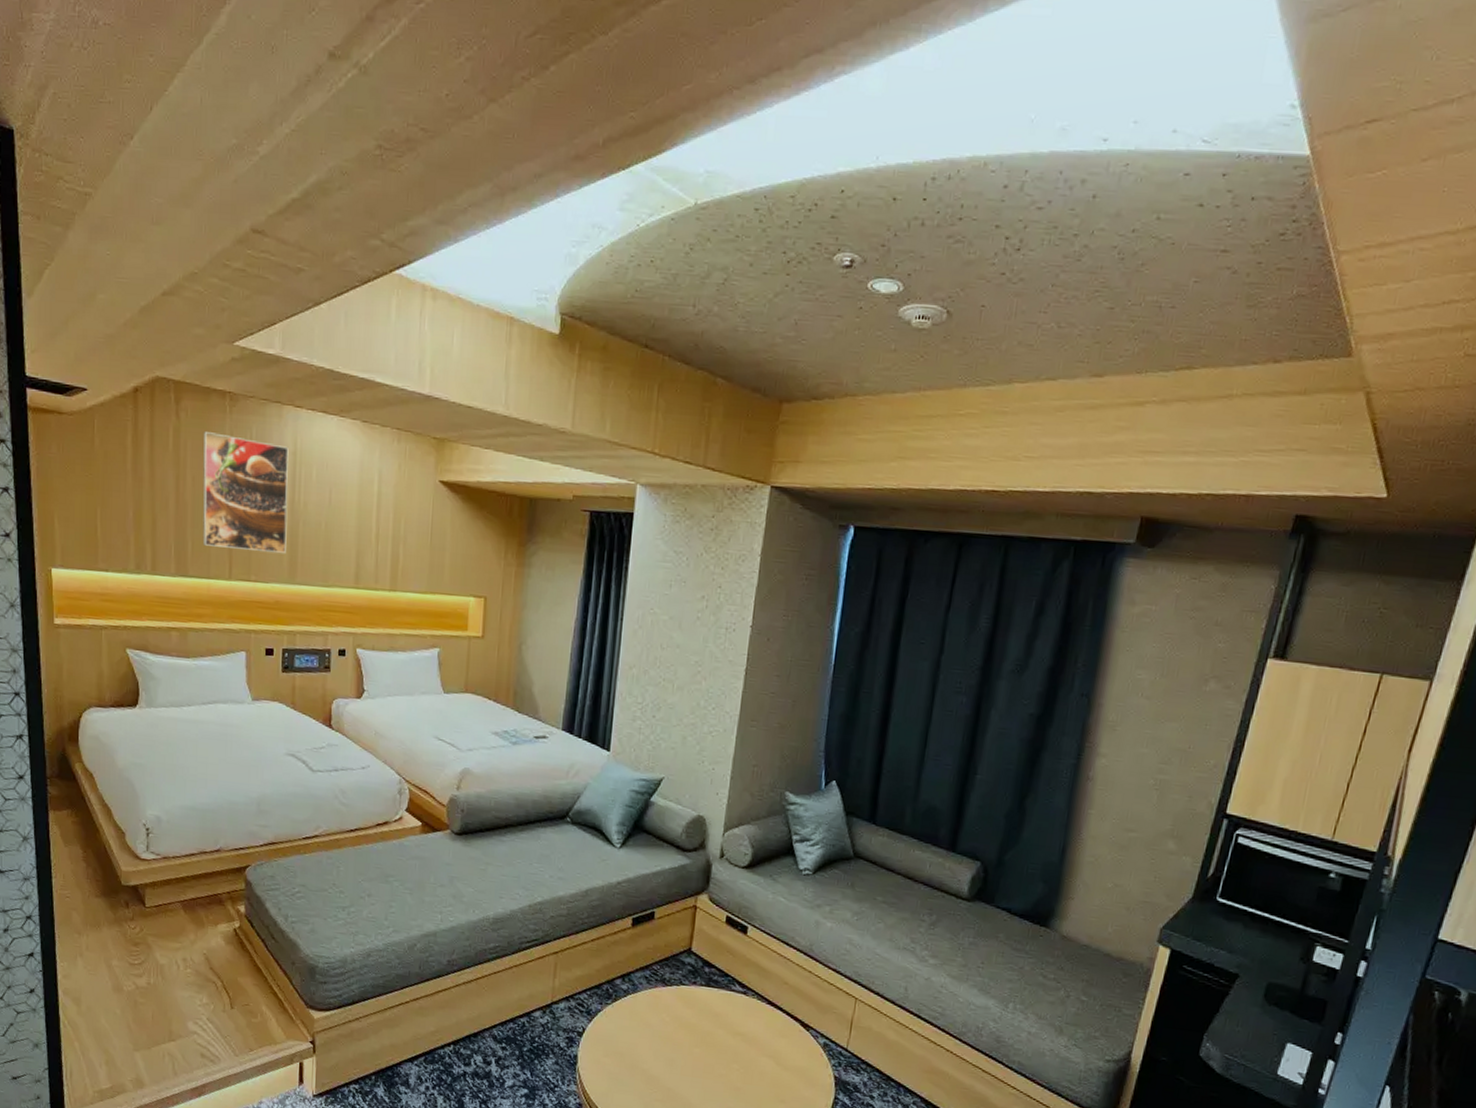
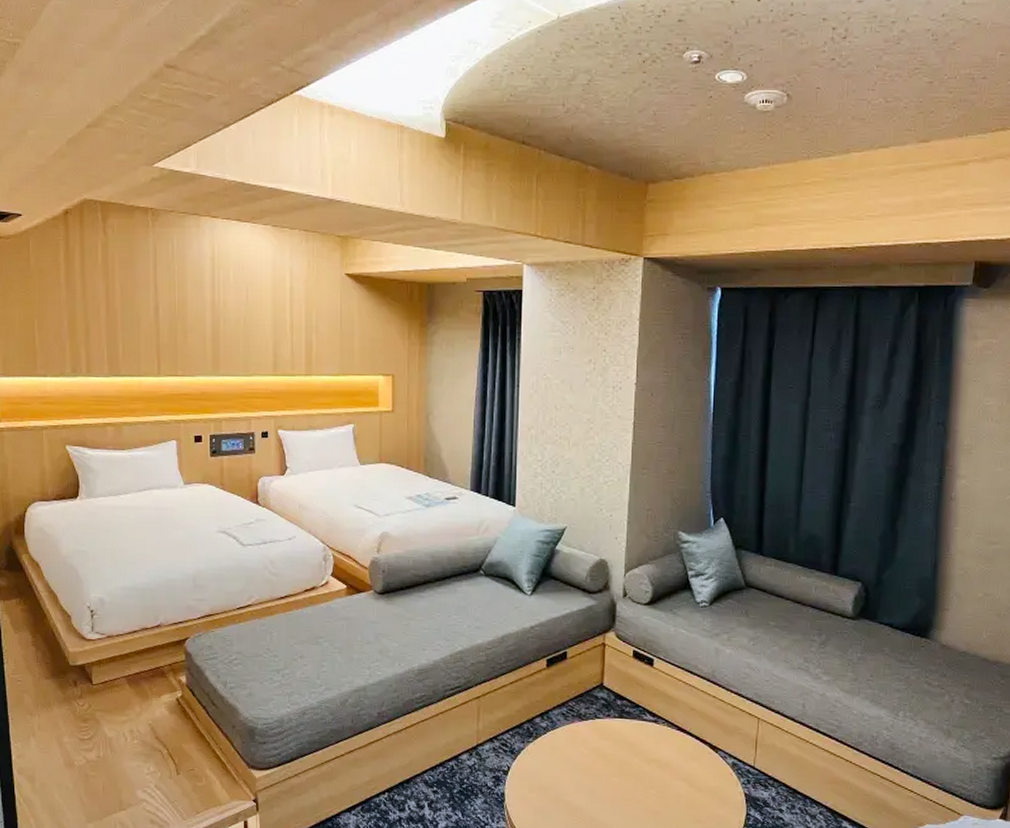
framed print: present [202,432,289,553] -> none [129,245,209,348]

